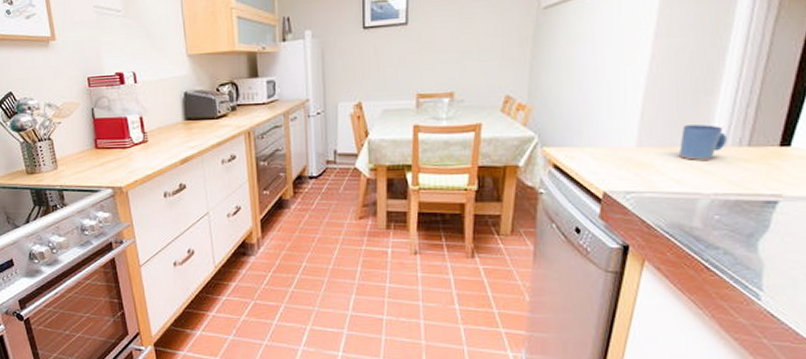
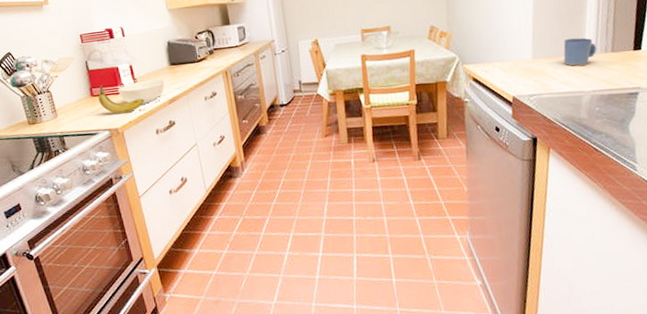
fruit: none [103,135,153,171] -> present [98,84,144,114]
bowl: none [125,135,178,162] -> present [118,79,165,104]

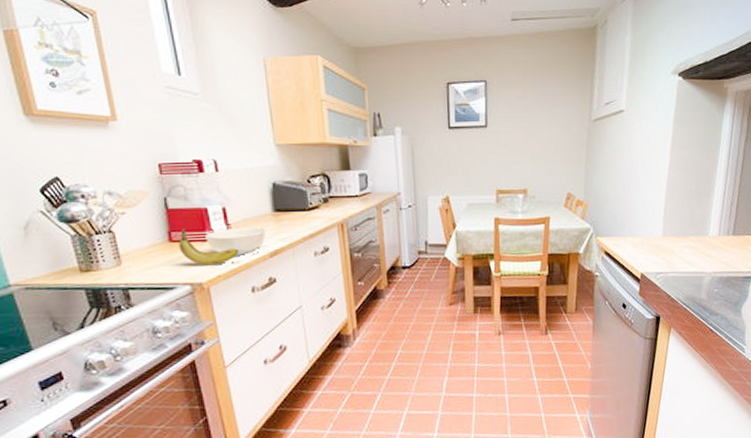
mug: present [563,37,597,66] -> none [690,218,721,247]

